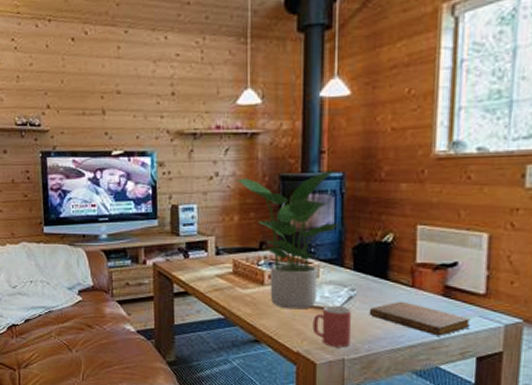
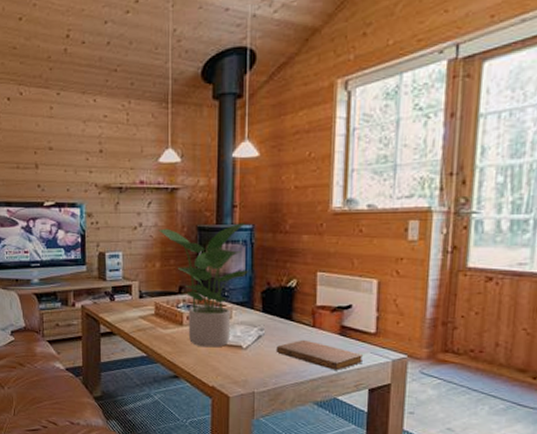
mug: present [312,305,351,348] -> none [226,343,260,382]

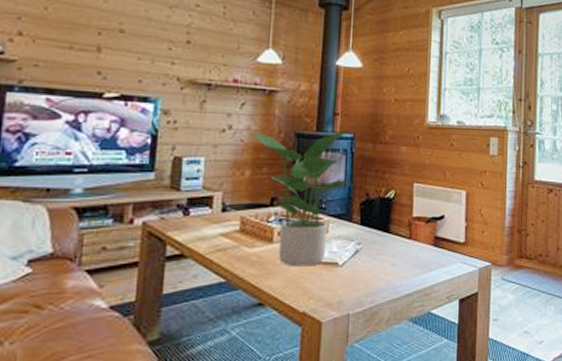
notebook: present [275,339,364,371] -> none [372,252,455,283]

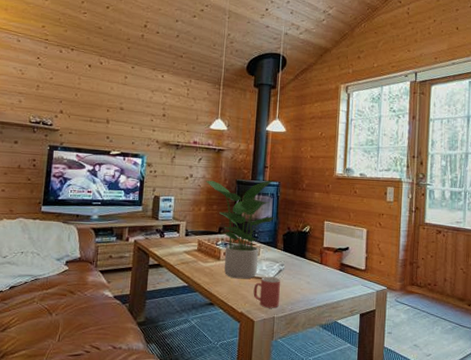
mug: none [320,259,357,303] -> present [253,276,280,308]

